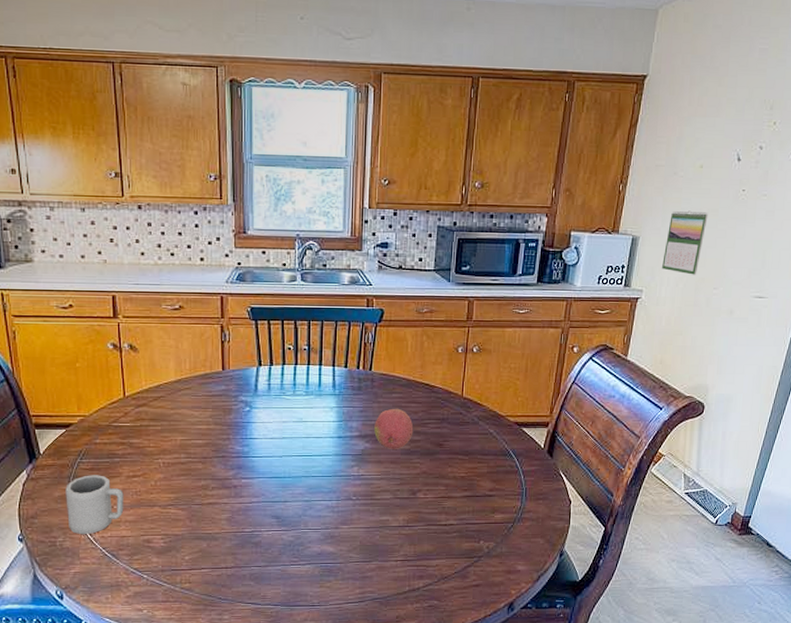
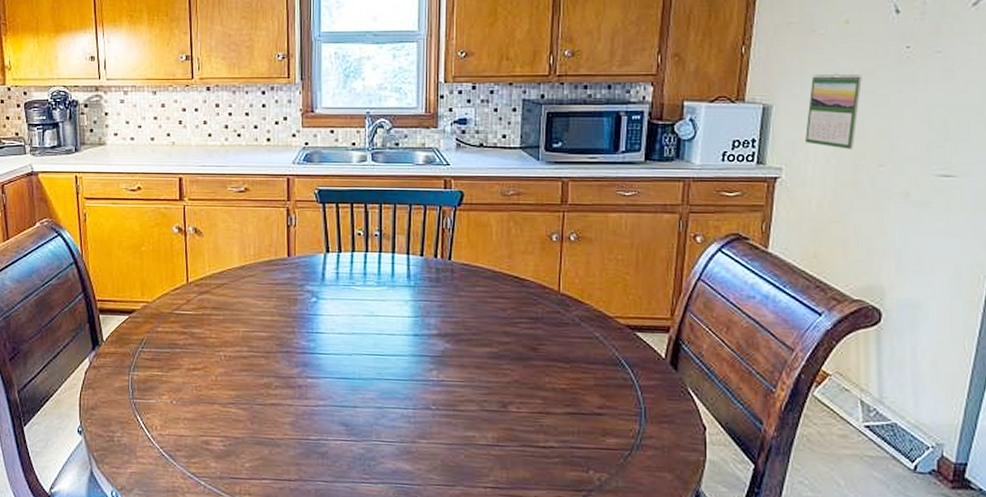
cup: present [65,475,124,535] -> none [125,365,183,431]
fruit: present [374,408,414,449] -> none [456,303,502,352]

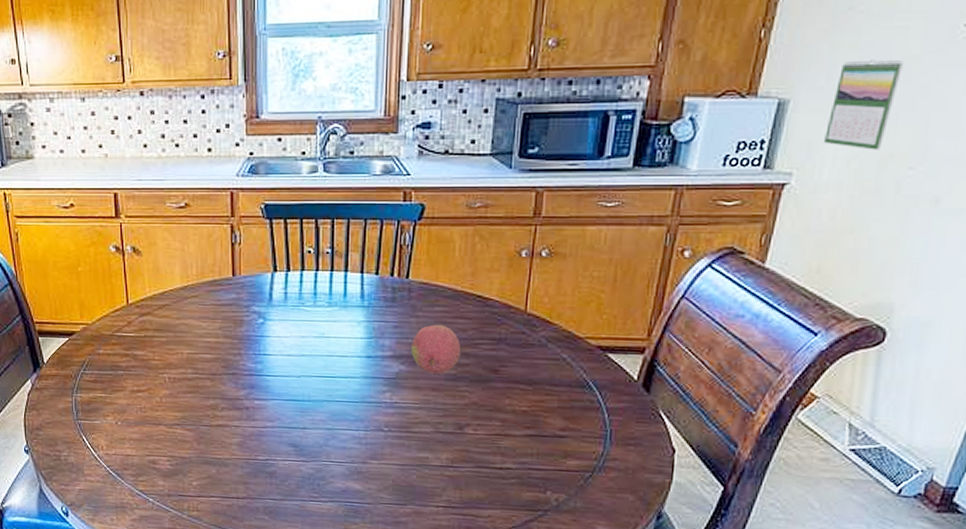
fruit: none [456,303,502,352] -> present [411,324,461,374]

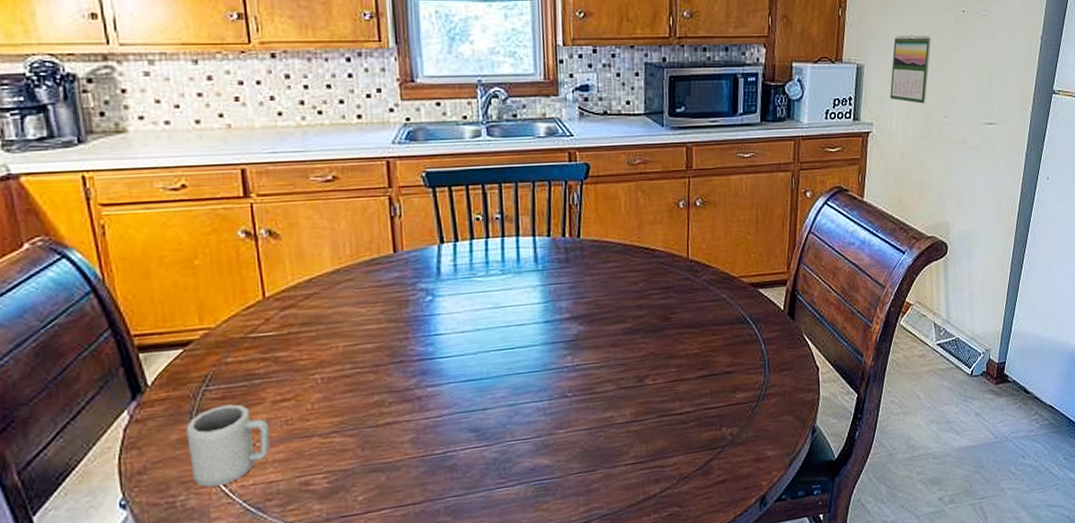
cup: none [69,387,128,451] -> present [186,404,271,488]
fruit: present [411,324,461,374] -> none [588,279,635,330]

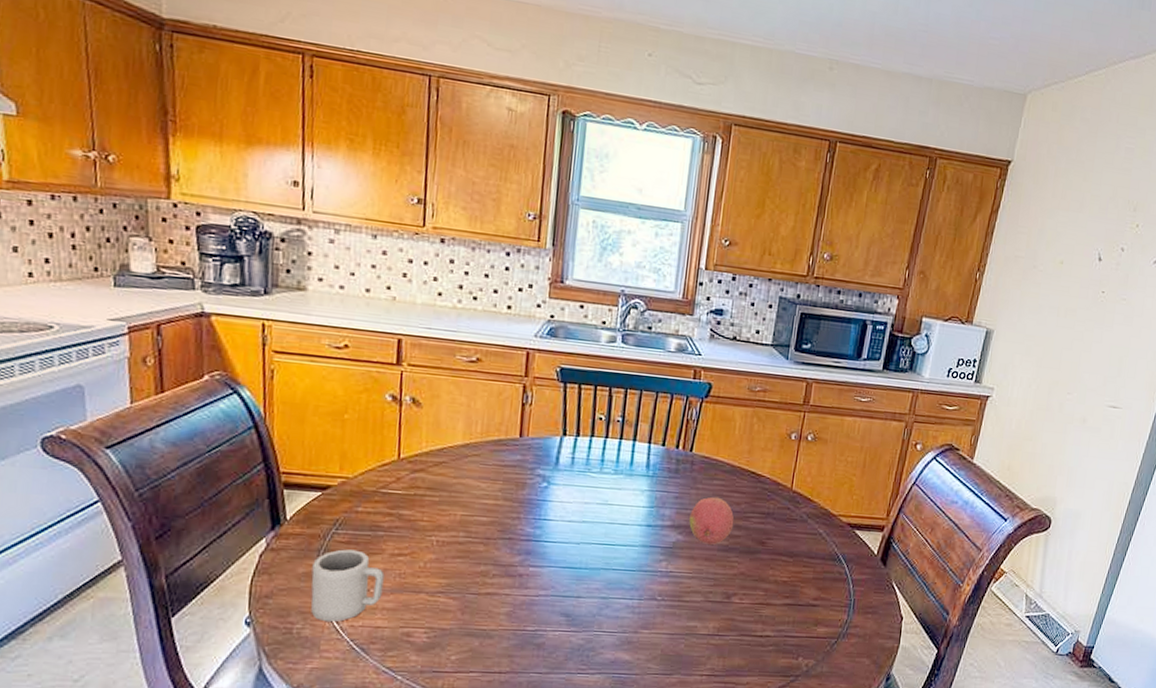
fruit: none [588,279,635,330] -> present [689,497,734,545]
calendar: present [890,34,931,104] -> none [1015,307,1066,377]

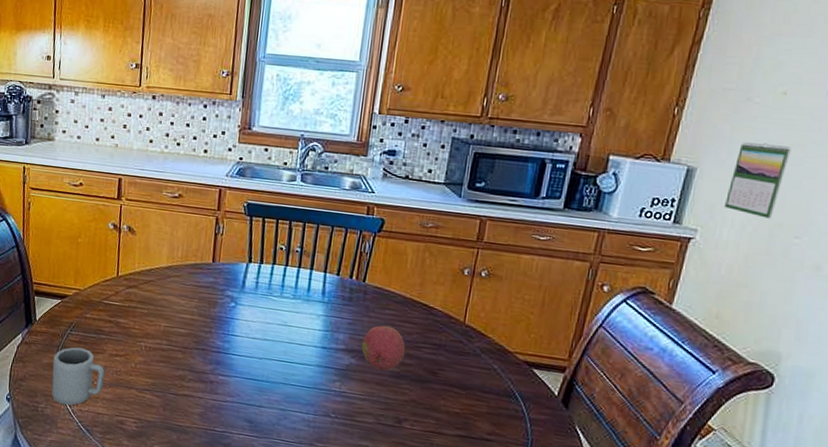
calendar: none [1015,307,1066,377] -> present [725,142,791,219]

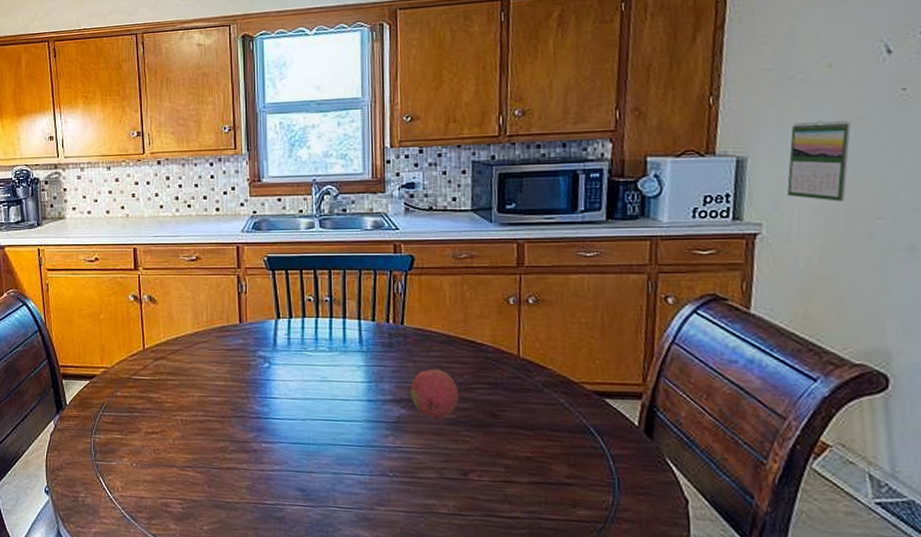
cup: present [51,347,105,406] -> none [88,429,143,493]

